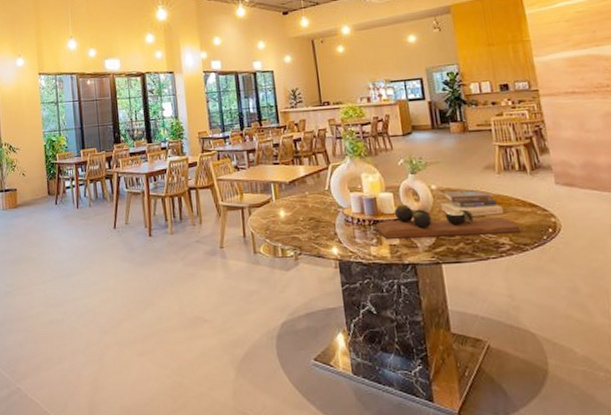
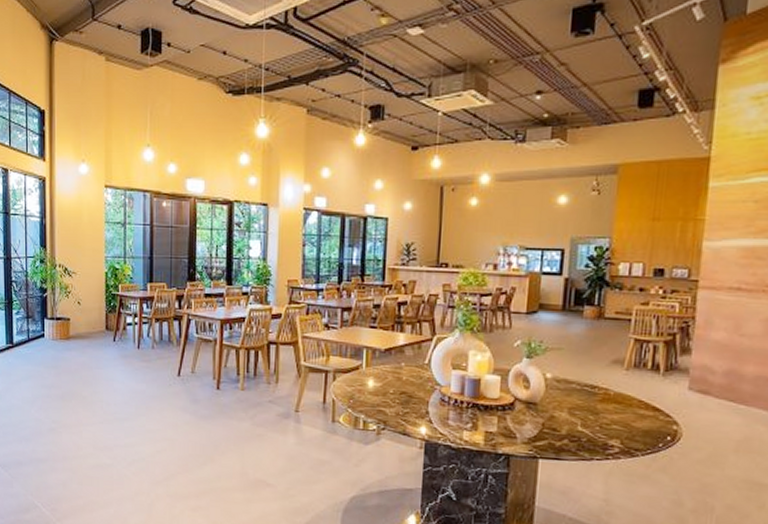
decorative tray: present [376,204,520,239] -> none [475,390,634,437]
books: present [440,190,504,216] -> none [551,383,622,415]

